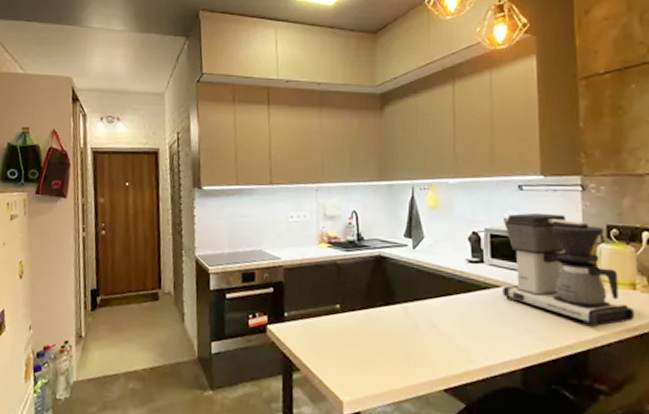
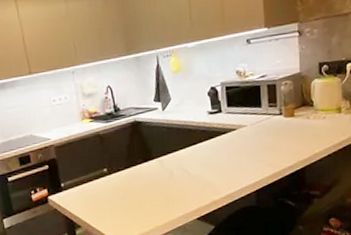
coffee maker: present [502,212,634,327] -> none [236,60,340,149]

